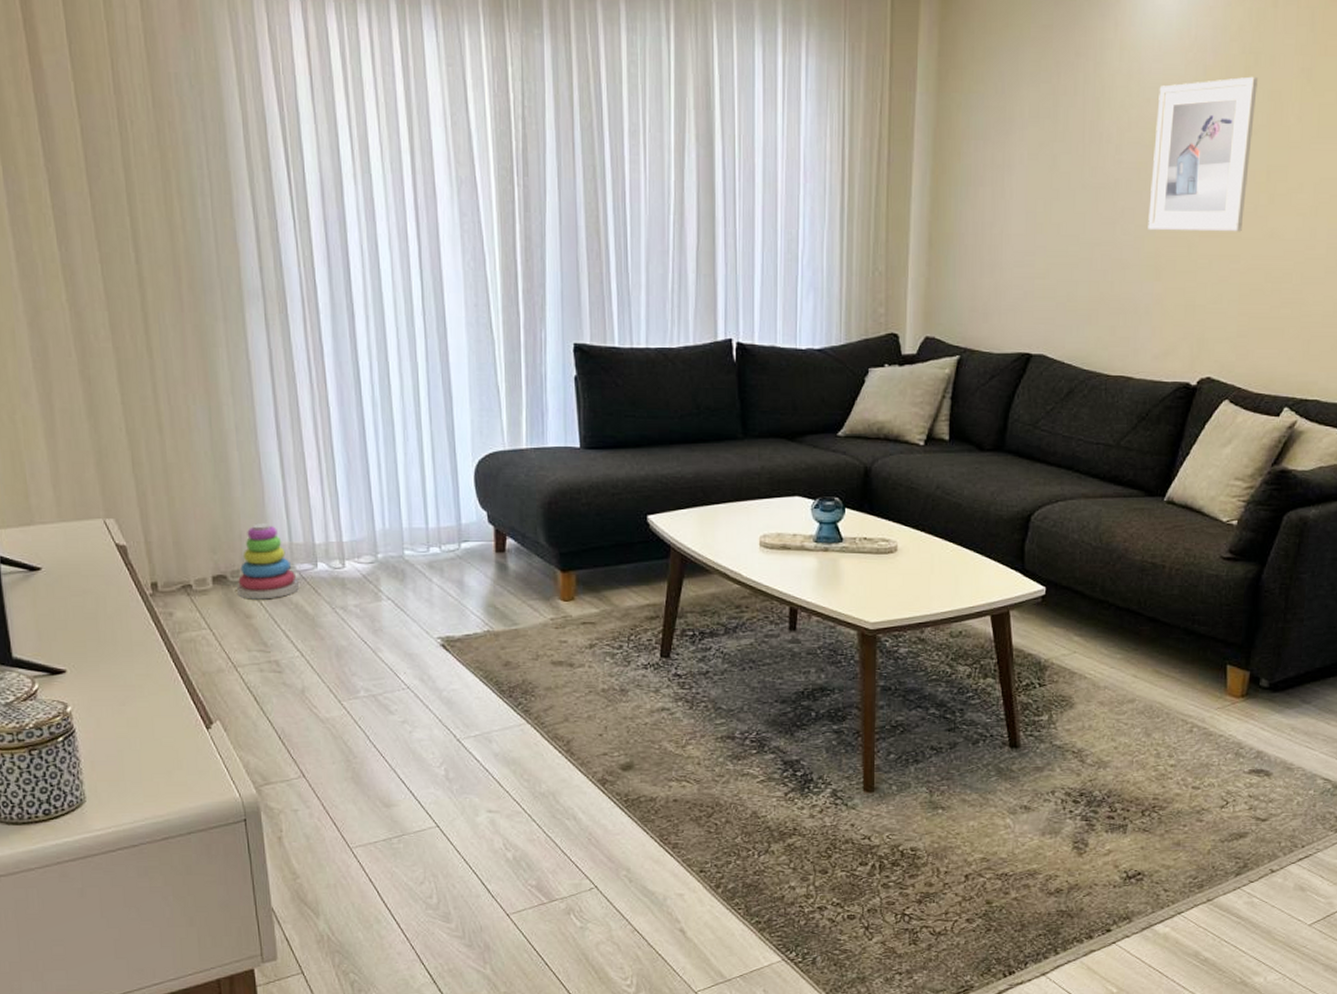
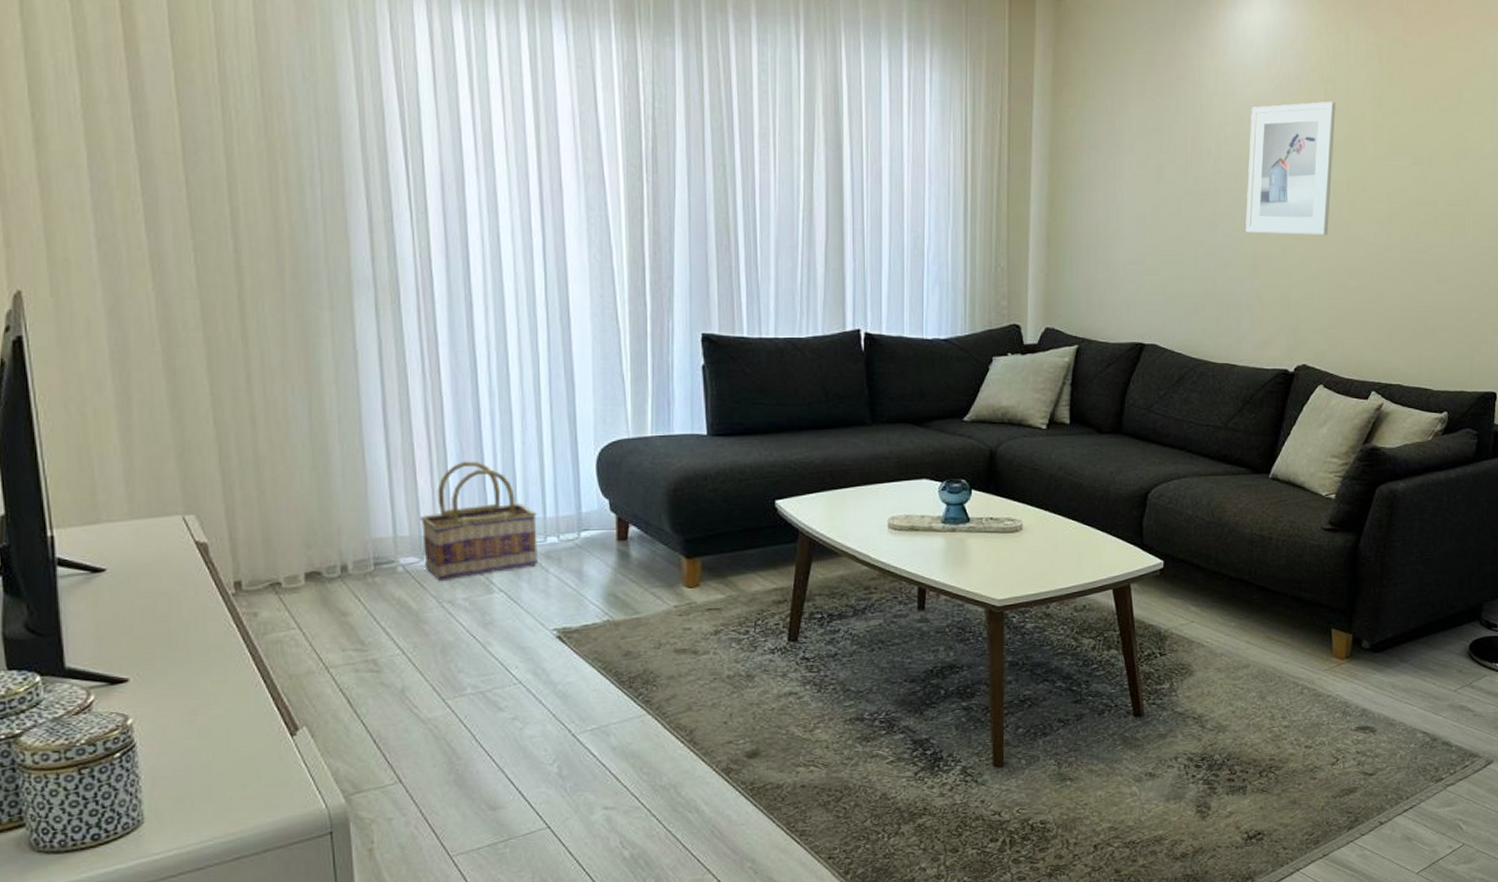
stacking toy: present [237,523,299,600] -> none [333,516,402,596]
basket: none [313,470,422,587] -> present [420,461,538,581]

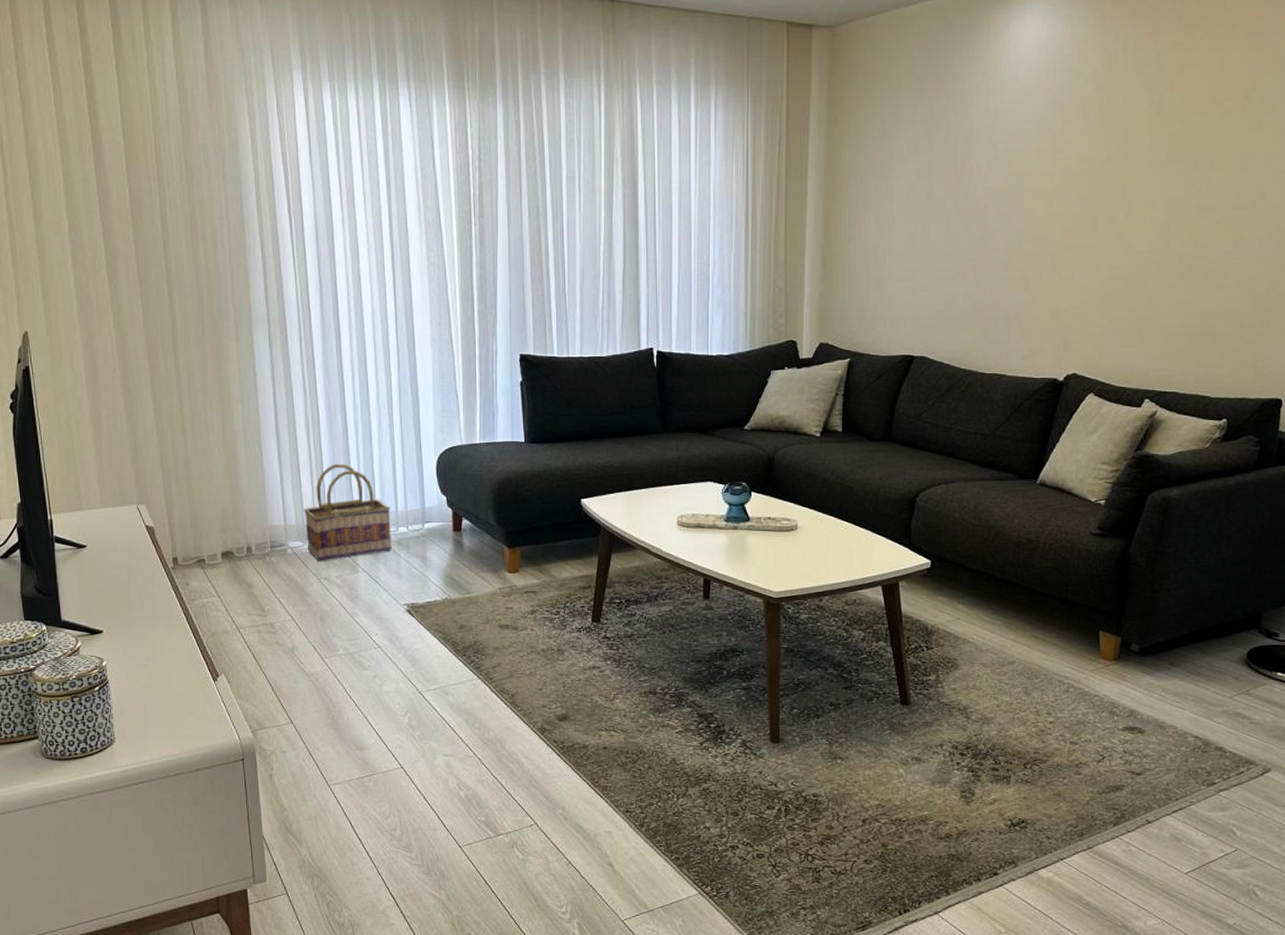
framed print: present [1246,101,1336,236] -> none [1016,112,1111,247]

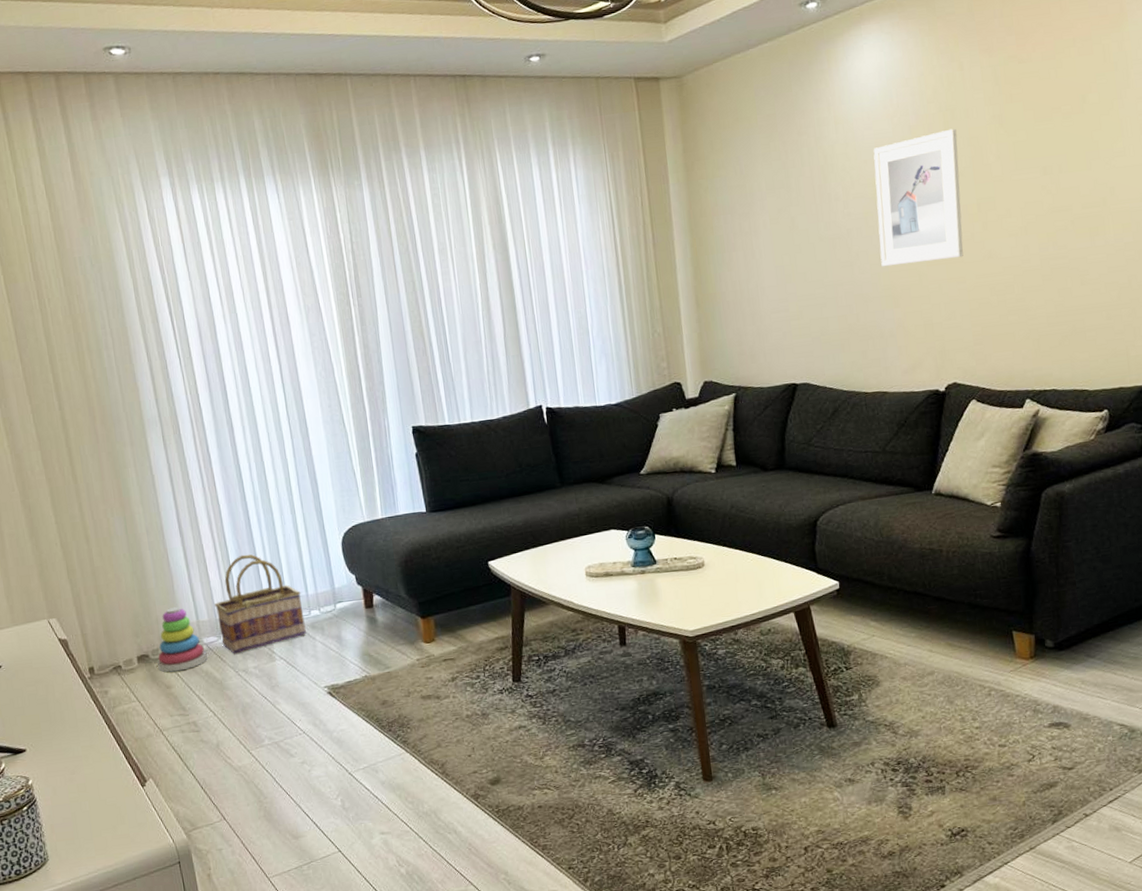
stacking toy: none [241,508,291,572] -> present [157,607,208,672]
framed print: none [1016,112,1111,247] -> present [873,128,963,267]

